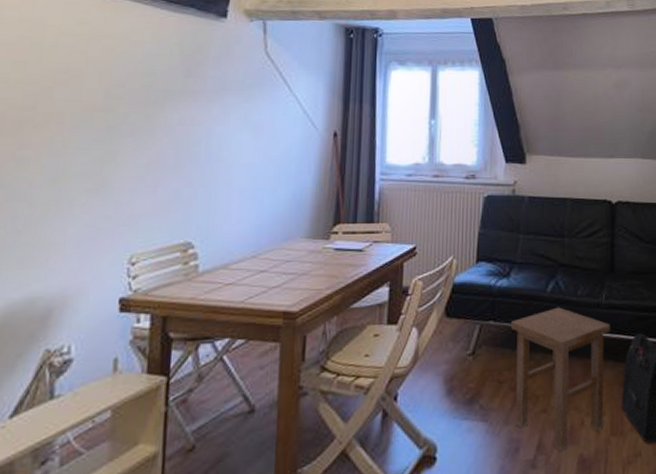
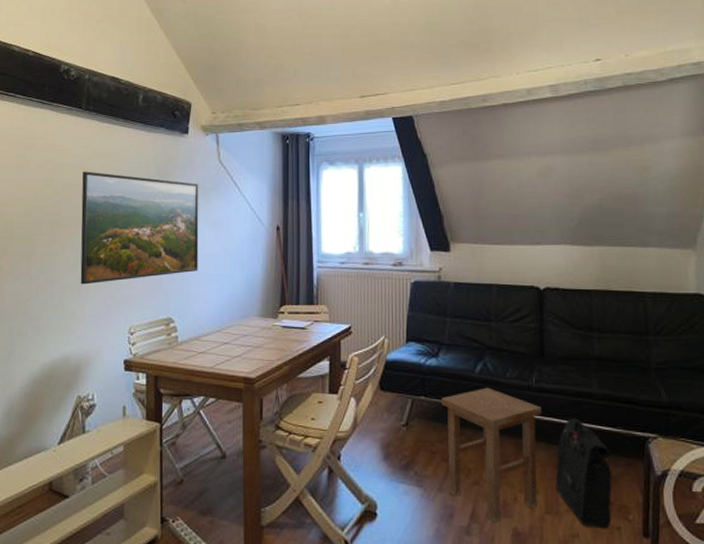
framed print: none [59,55,237,202] -> present [80,171,199,285]

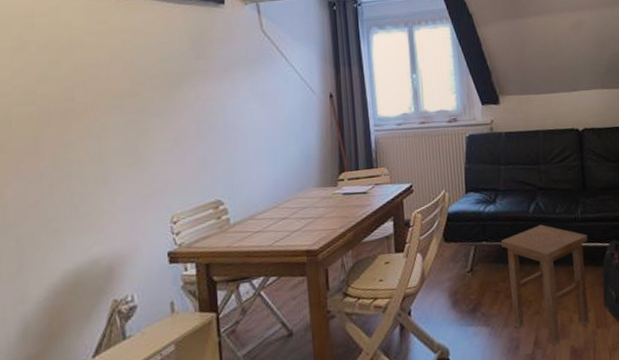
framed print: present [80,171,199,285] -> none [99,50,247,177]

